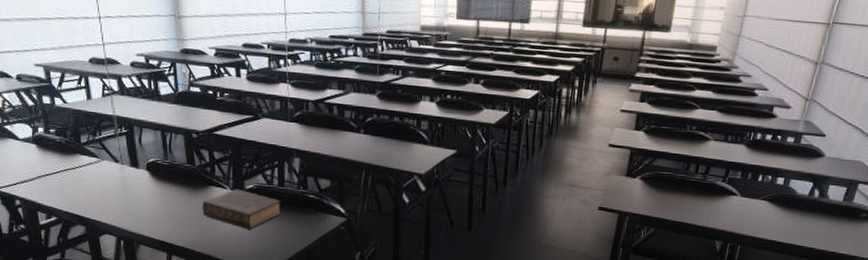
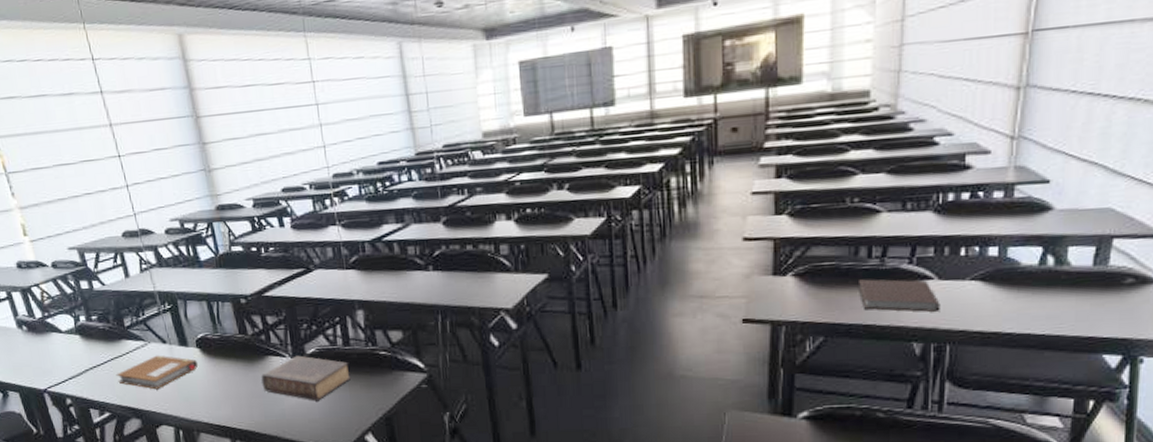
notebook: none [67,172,146,202] -> present [116,355,199,390]
notebook: none [684,188,739,220] -> present [857,279,940,312]

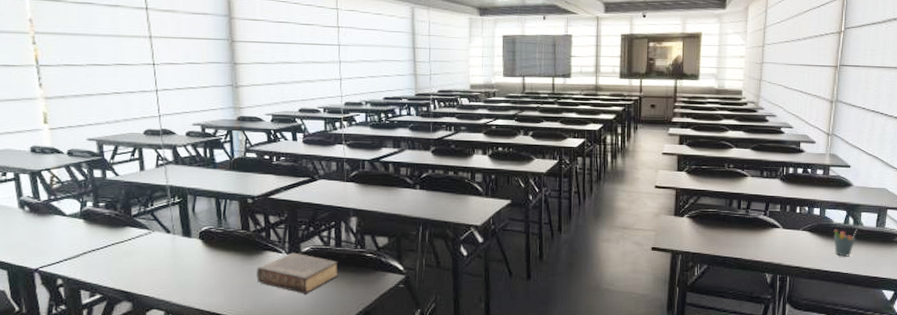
notebook: present [116,355,199,390] -> none [114,243,199,276]
notebook: present [857,279,940,312] -> none [730,224,784,251]
pen holder: none [1021,272,1062,312] -> present [833,229,858,257]

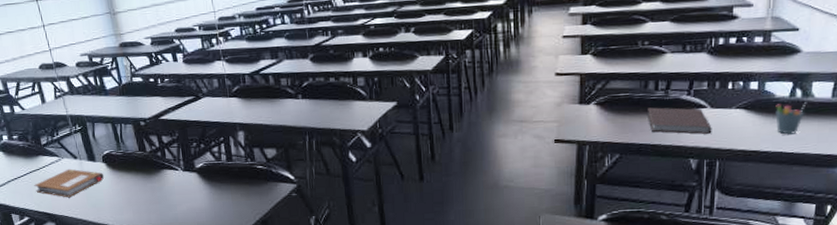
notebook: none [114,243,199,276] -> present [34,168,105,198]
book: present [256,252,339,294] -> none [158,169,233,207]
notebook: none [730,224,784,251] -> present [646,107,712,134]

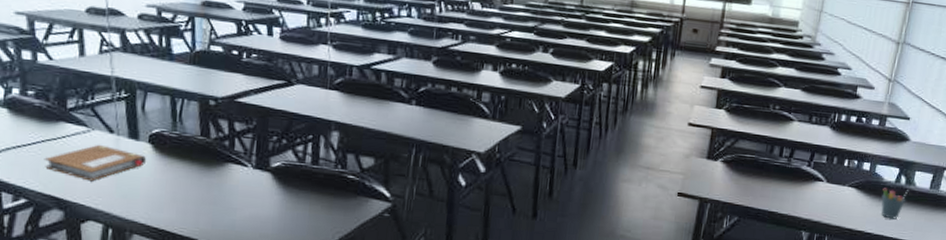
notebook: present [646,107,712,134] -> none [768,173,826,208]

